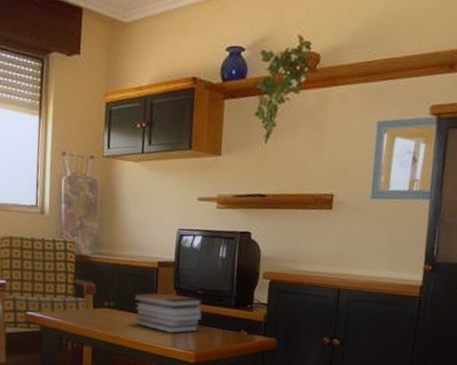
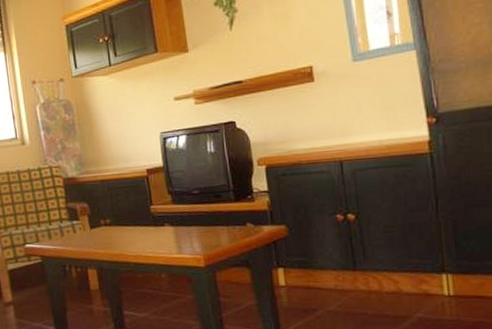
book stack: present [132,292,202,334] -> none [127,198,203,241]

